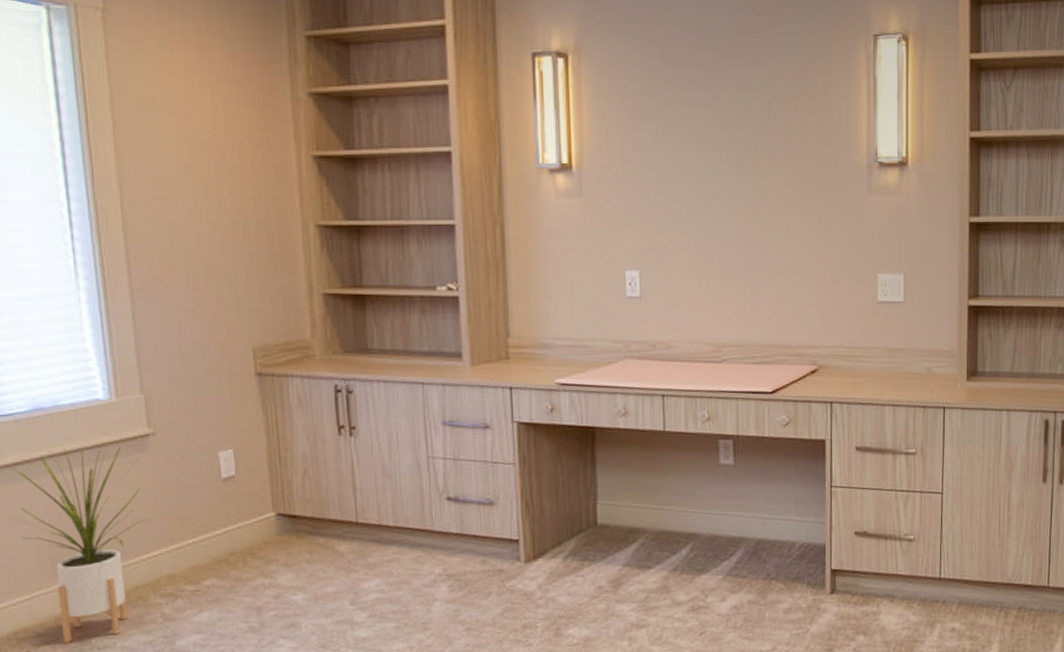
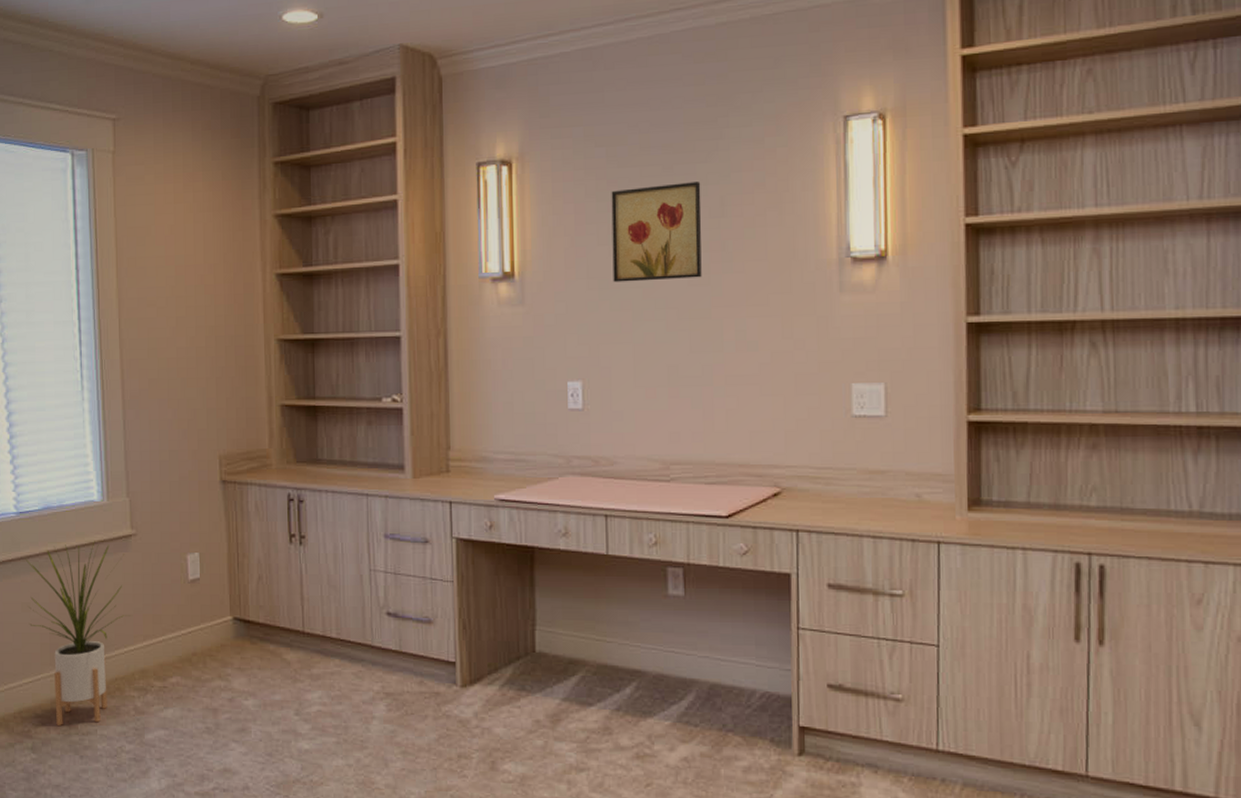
wall art: none [666,86,750,178] -> present [611,182,702,283]

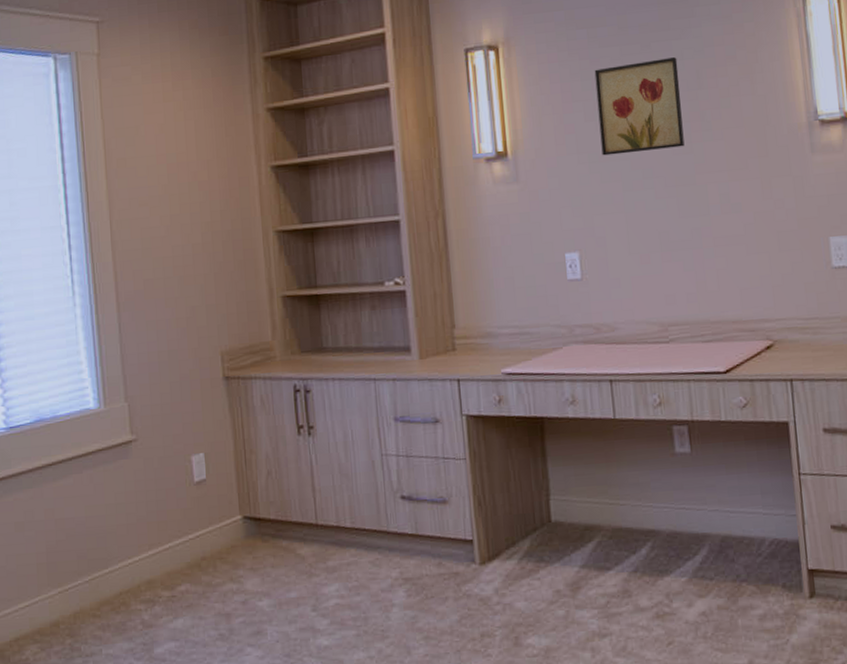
house plant: present [25,541,131,725] -> none [17,450,134,649]

